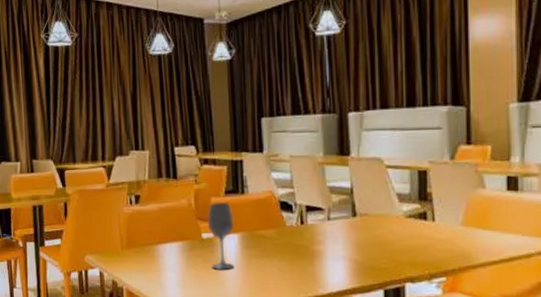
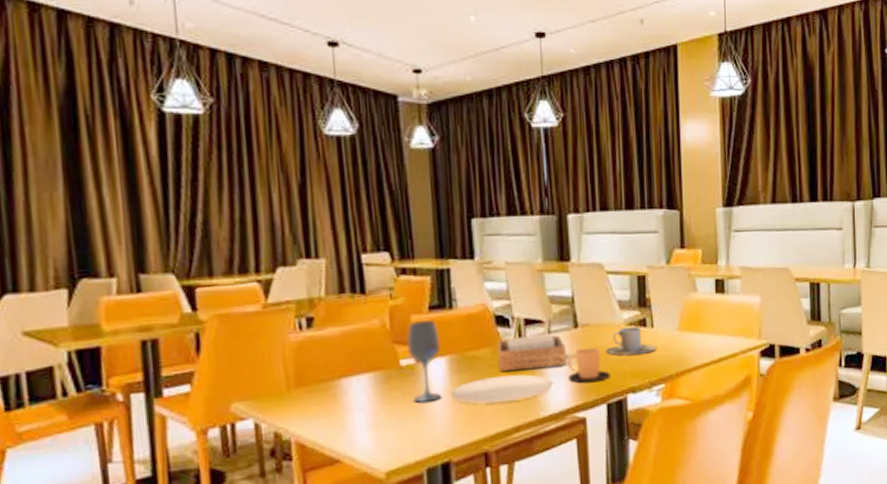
plate: none [241,255,332,278] -> present [450,374,554,404]
napkin holder: none [281,221,345,251] -> present [497,334,567,372]
cup: none [345,237,388,267] -> present [567,348,610,382]
cup: none [384,219,438,246] -> present [606,326,657,356]

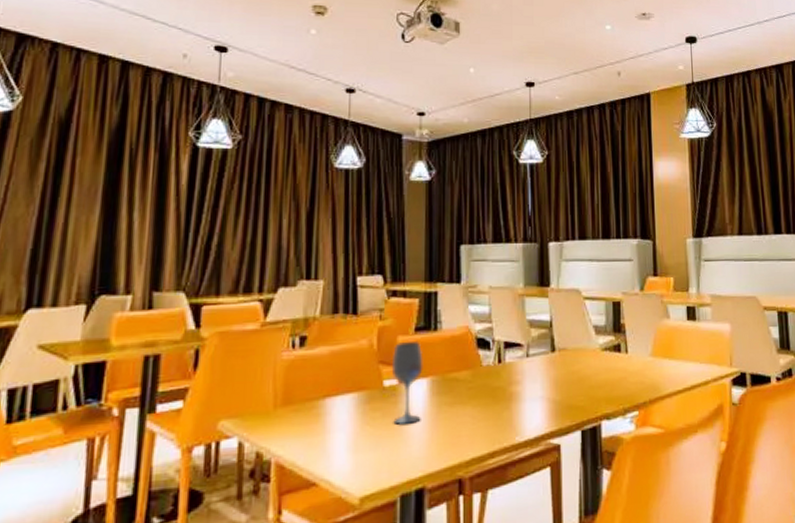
plate: present [450,374,554,404] -> none [429,398,530,428]
napkin holder: present [497,334,567,372] -> none [477,358,544,395]
cup: present [567,348,610,382] -> none [544,372,585,407]
cup: present [606,326,657,356] -> none [582,351,631,381]

